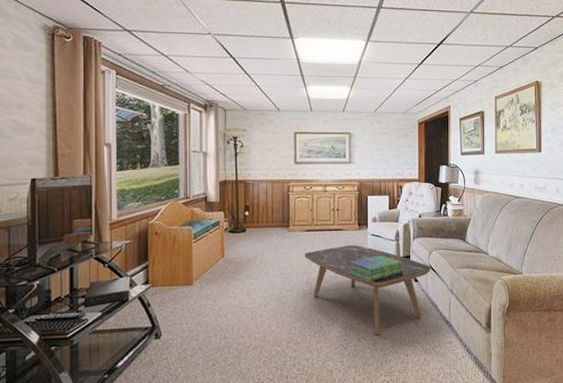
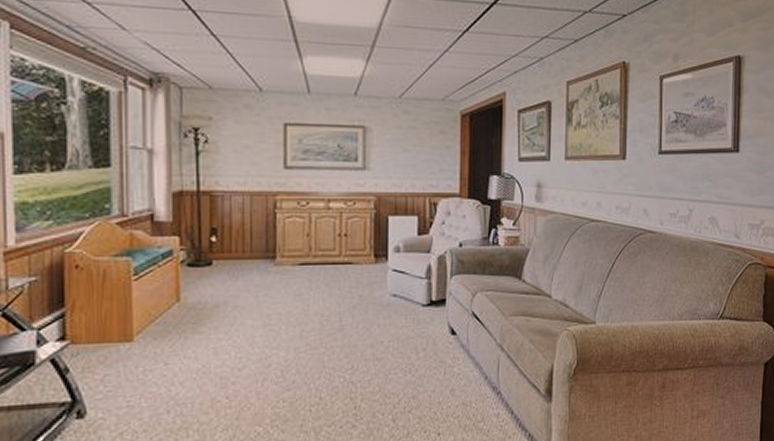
coffee table: present [305,244,430,335] -> none [298,283,473,408]
stack of books: present [348,255,404,282] -> none [360,298,437,336]

